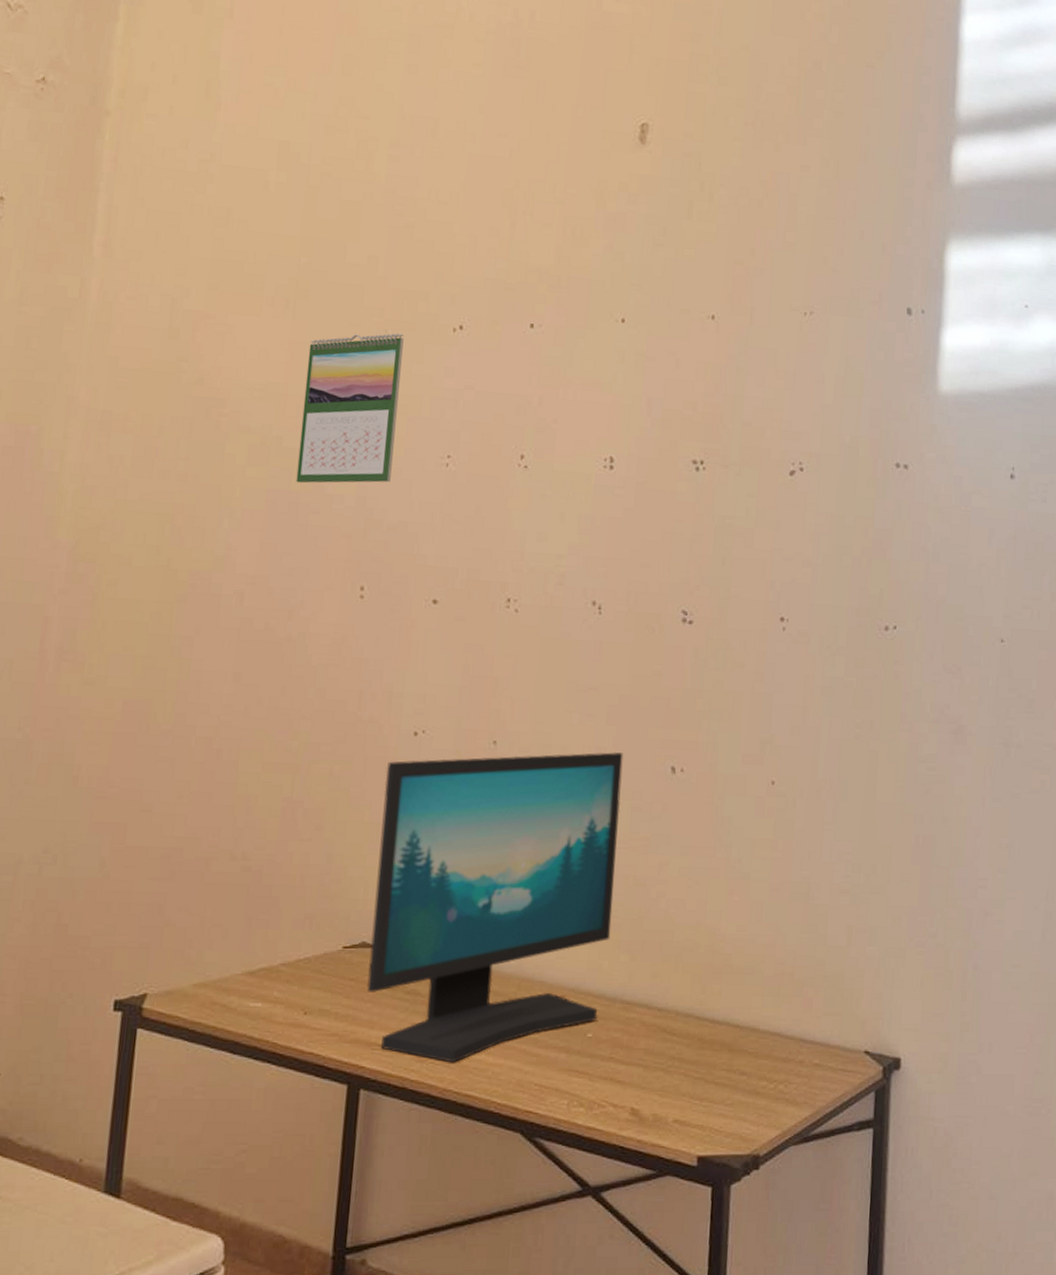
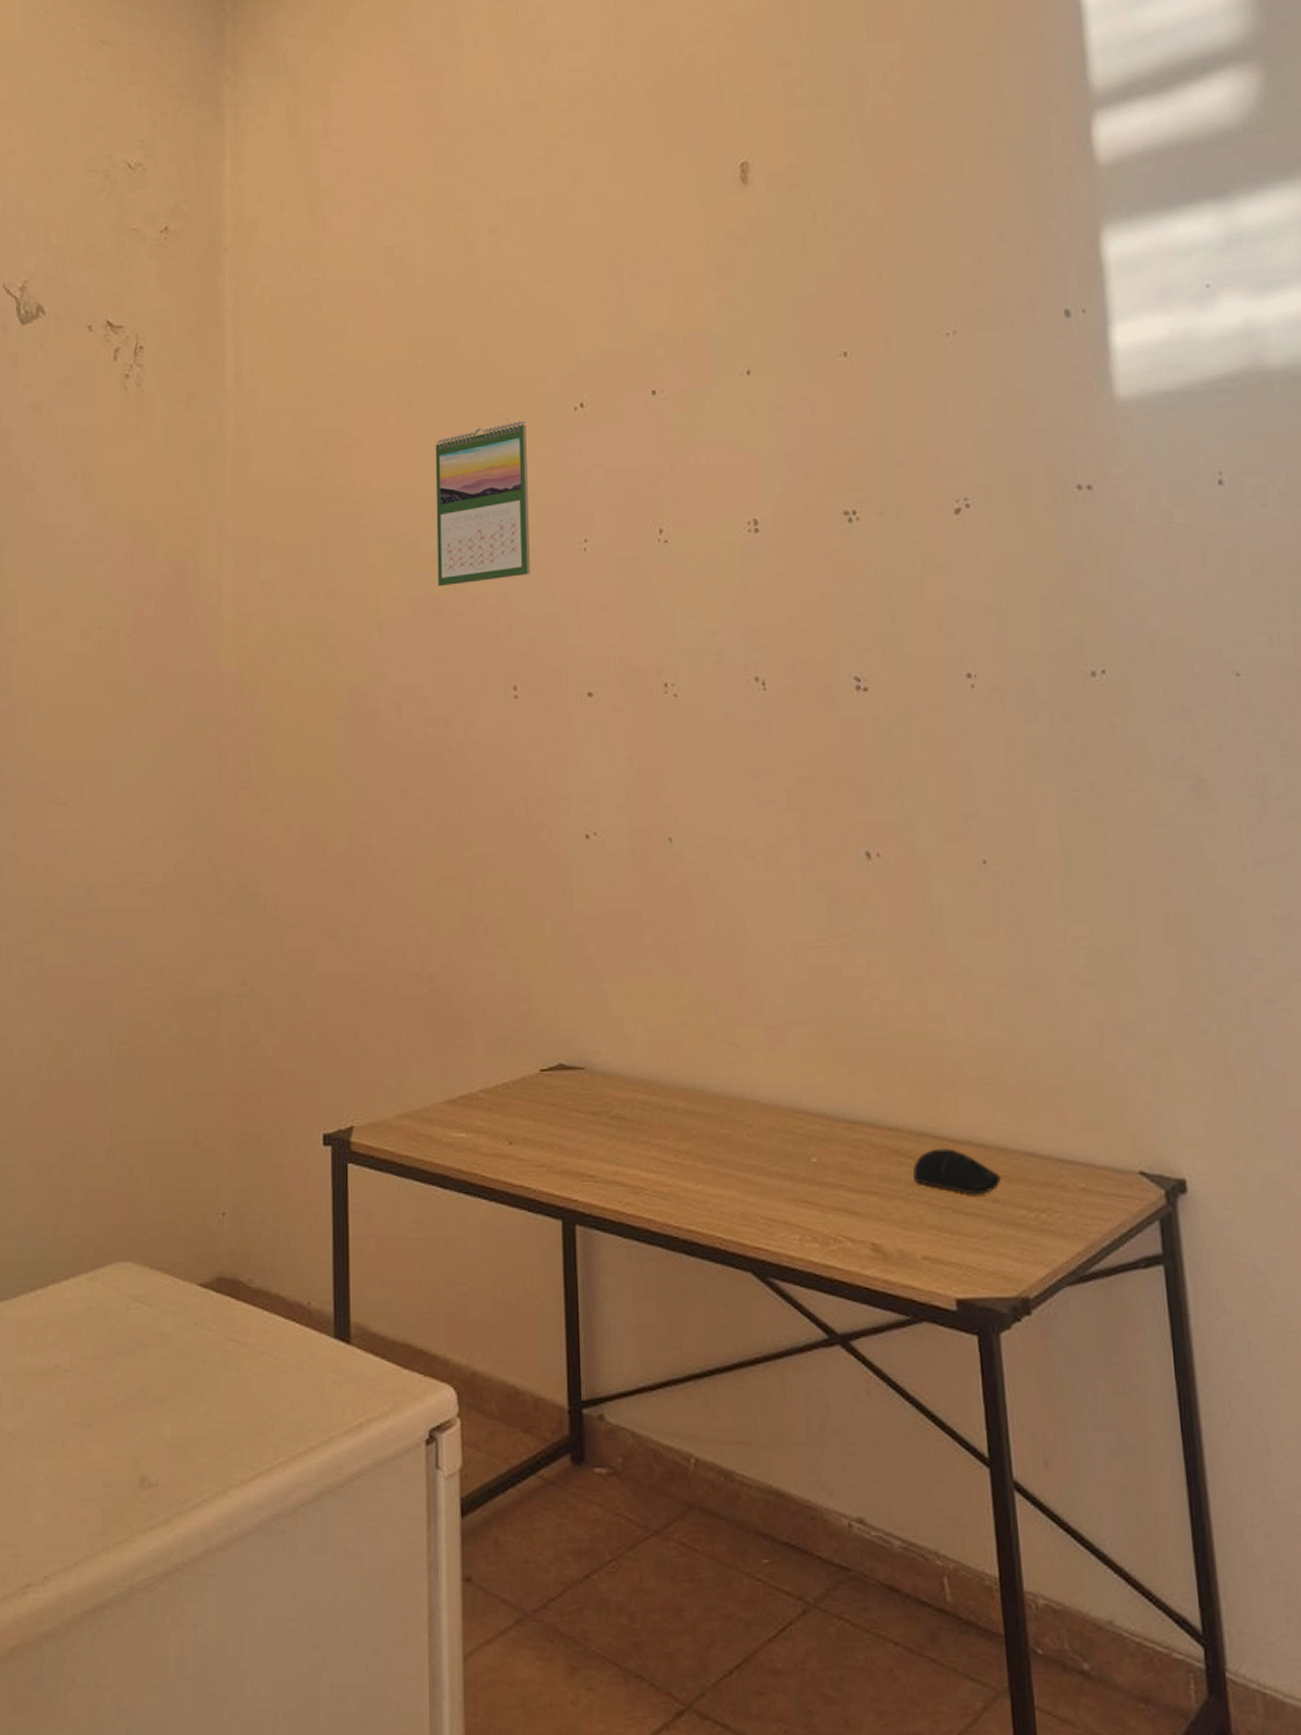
computer monitor: present [367,752,624,1063] -> none [561,840,823,1195]
computer mouse: none [674,1027,751,1068] -> present [912,1148,1002,1195]

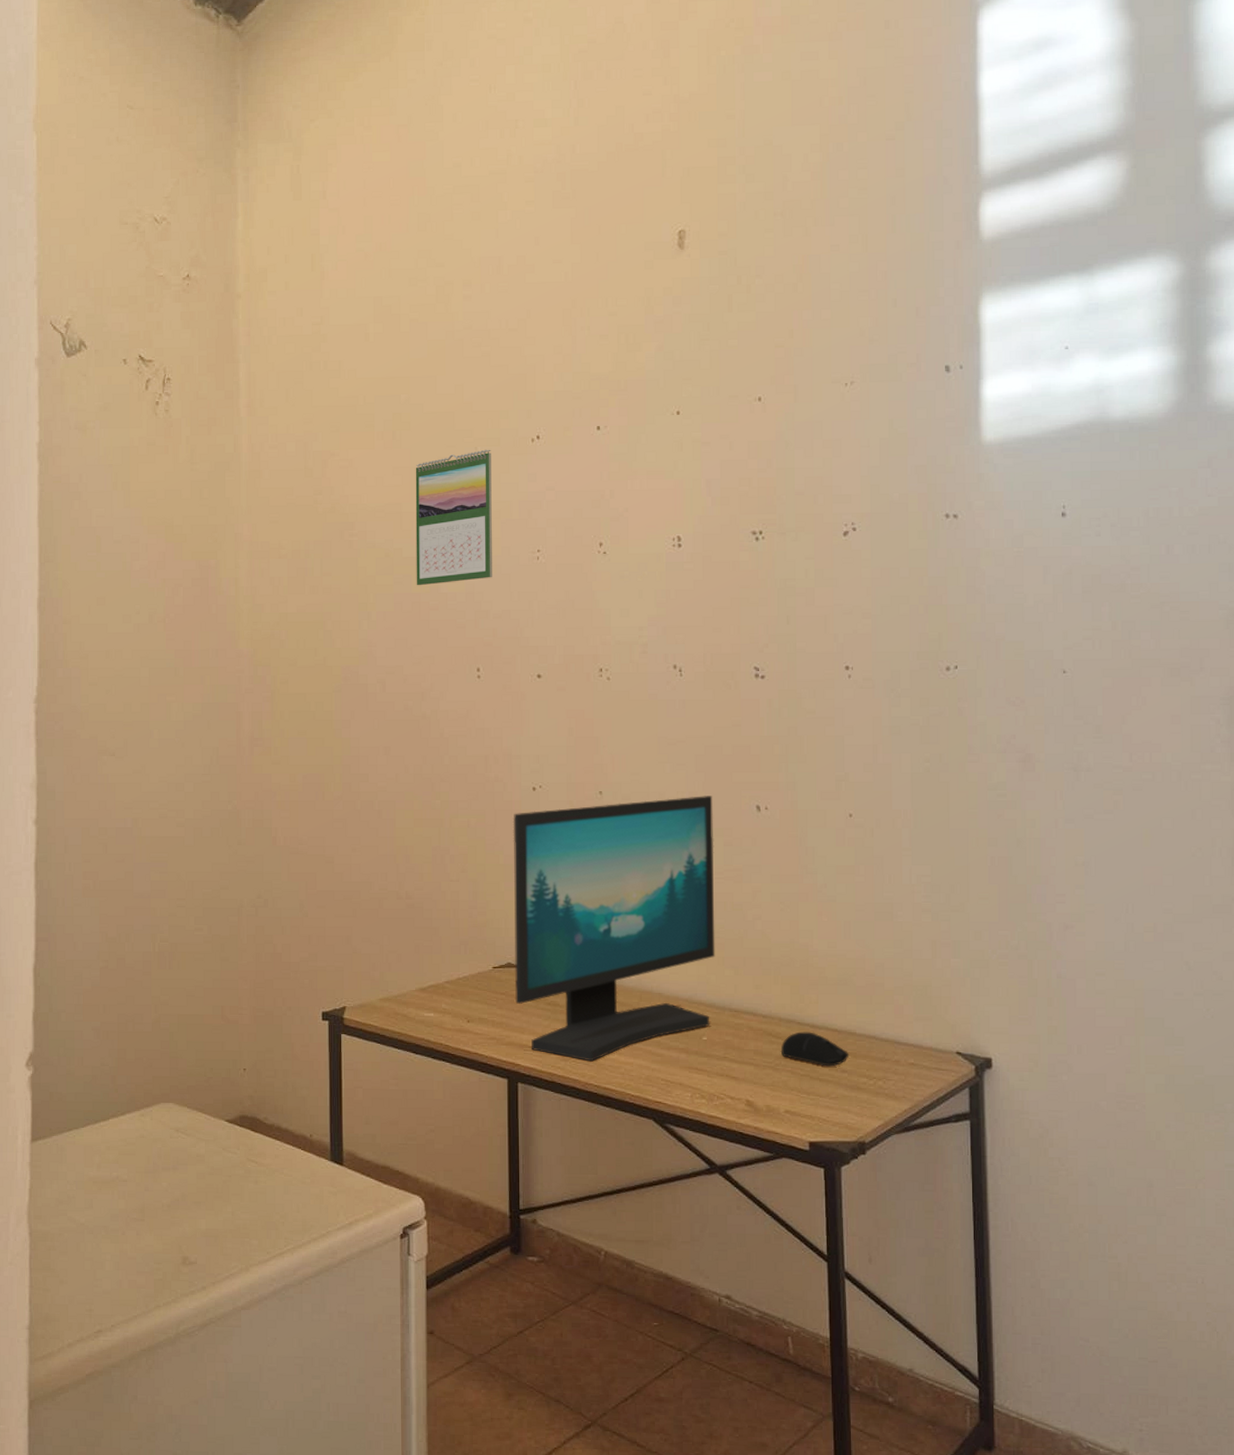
computer monitor: none [561,840,823,1195] -> present [513,796,715,1062]

